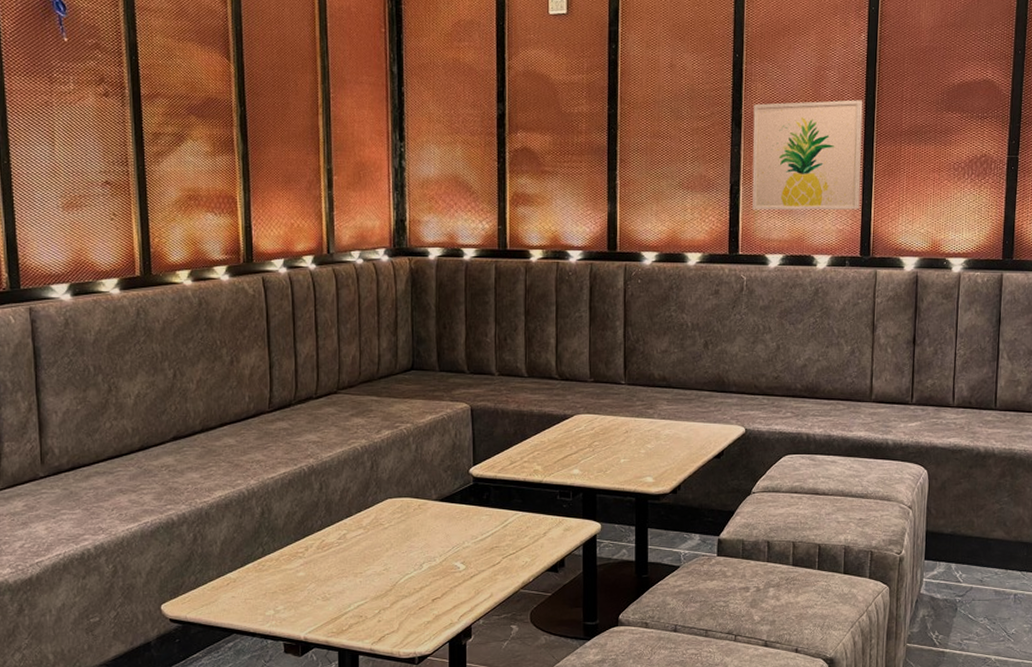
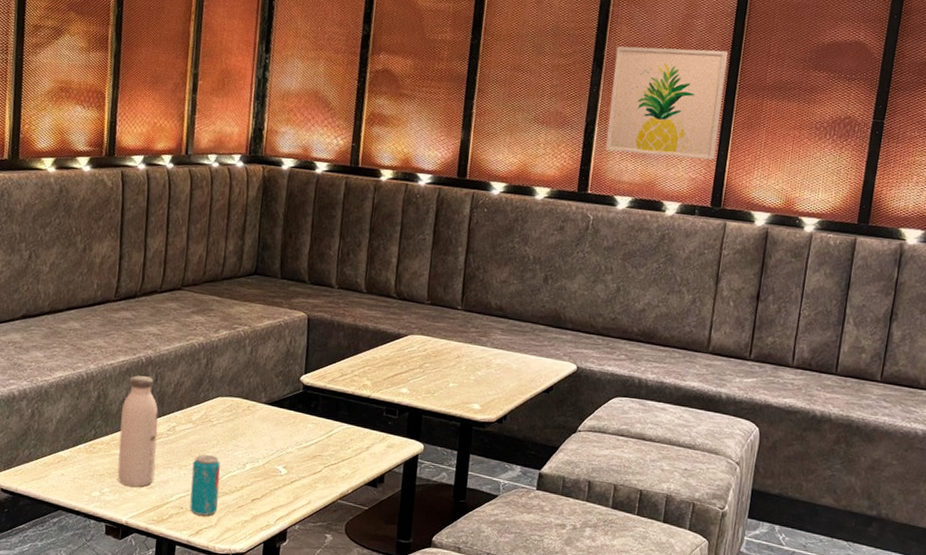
water bottle: none [289,486,329,600] -> present [117,375,159,487]
beverage can: none [368,560,398,622] -> present [189,455,220,516]

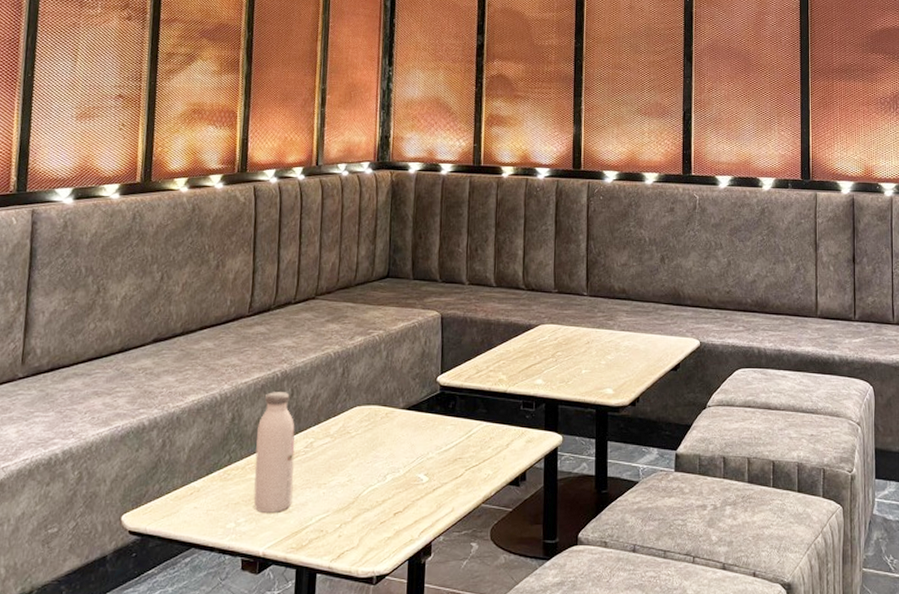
beverage can: present [189,455,220,516] -> none [330,470,361,537]
wall art: present [605,46,729,160] -> none [702,40,799,138]

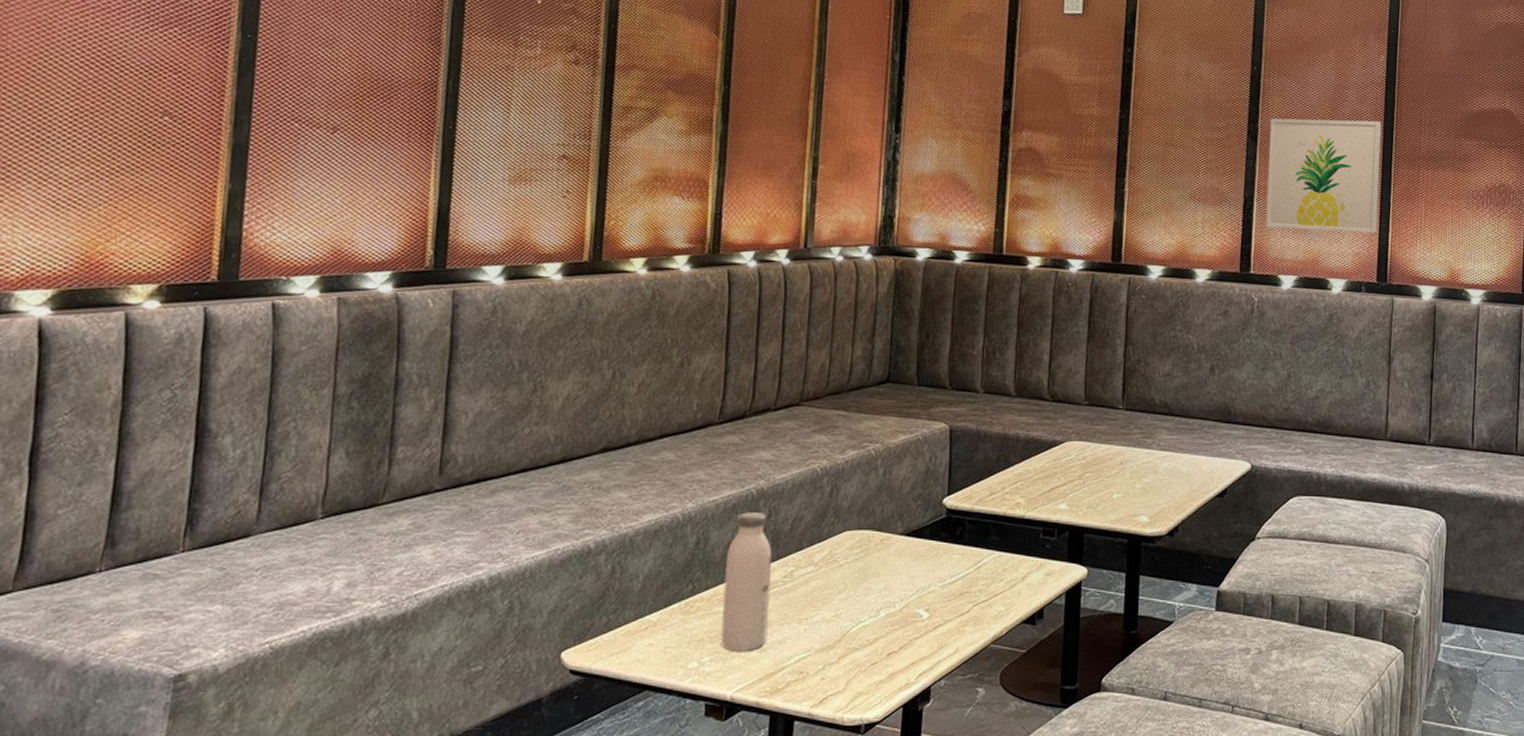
wall art: none [702,40,799,138] -> present [1266,118,1382,234]

